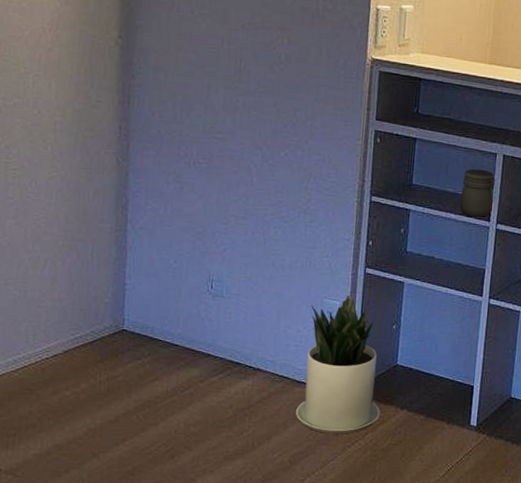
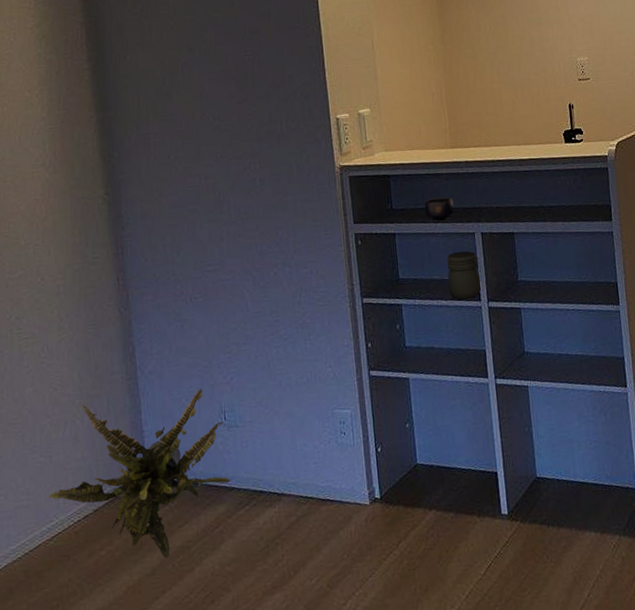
plant: none [18,246,209,409] -> present [48,388,231,559]
planter: present [296,295,380,434] -> none [323,401,410,550]
mug: none [451,110,481,134] -> present [424,197,454,220]

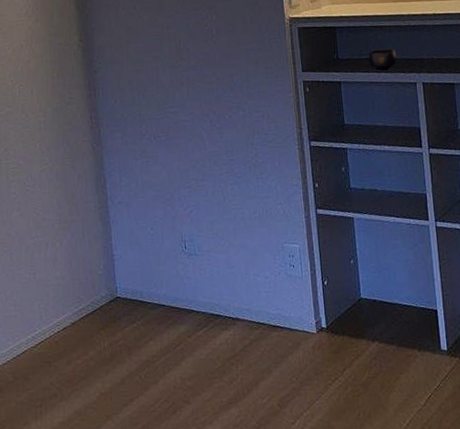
plant: present [48,388,231,559] -> none [32,218,191,371]
jar: present [447,250,482,300] -> none [389,99,423,146]

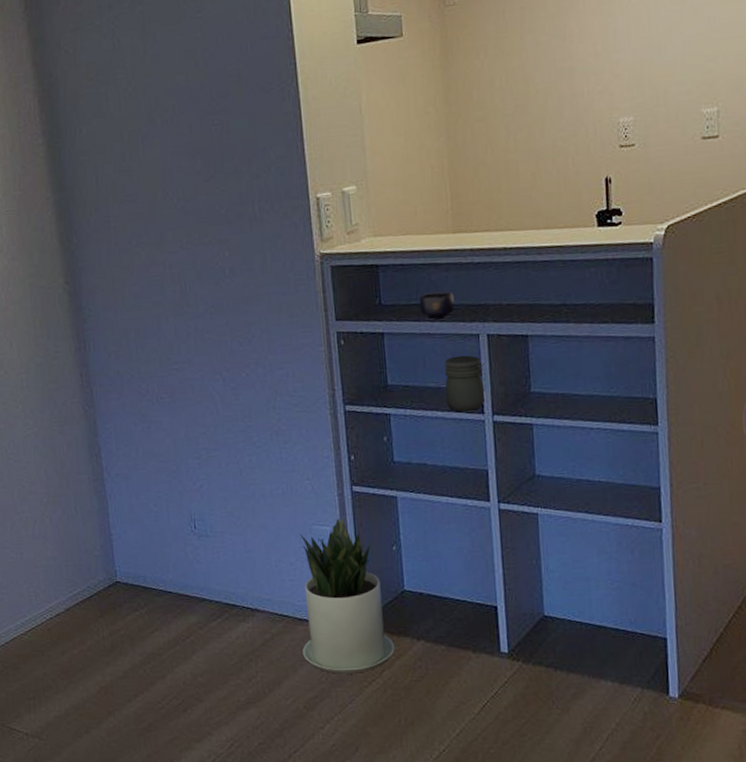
planter: none [274,237,354,374] -> present [300,518,395,674]
jar: none [389,99,423,146] -> present [444,355,486,411]

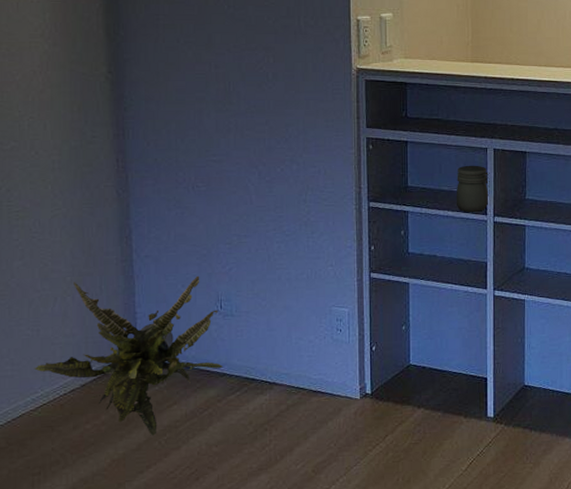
plant: none [21,494,202,663] -> present [34,275,223,436]
planter: present [300,518,395,674] -> none [315,301,398,440]
mug: present [419,291,455,319] -> none [440,110,469,132]

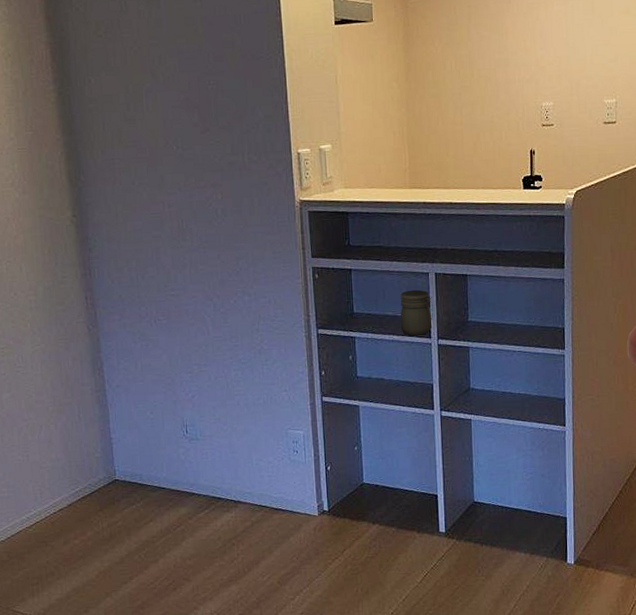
plant: present [34,275,223,436] -> none [27,403,192,550]

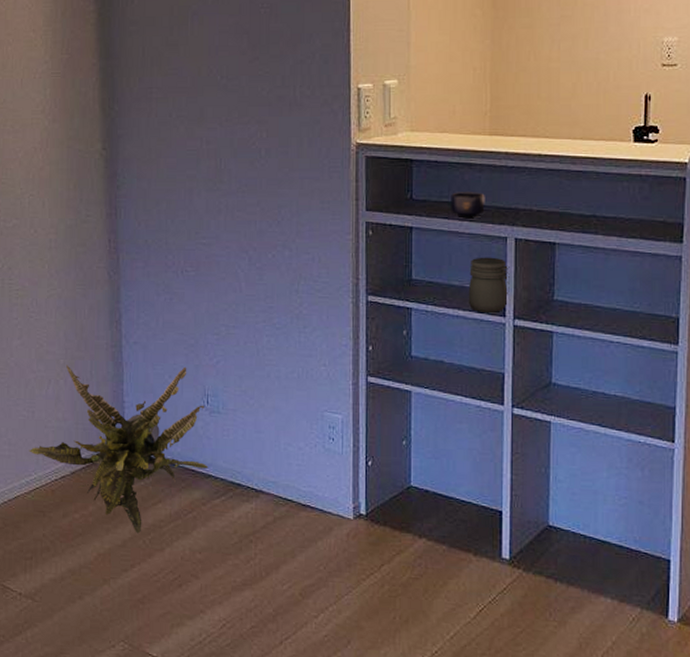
plant: none [27,403,192,550] -> present [29,365,209,534]
mug: none [381,237,410,259] -> present [451,192,485,218]

